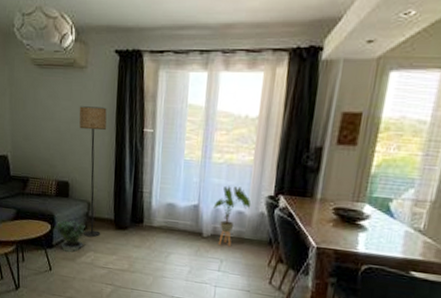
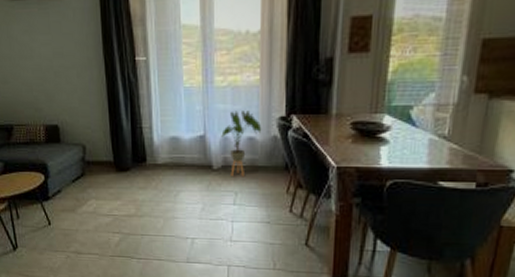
potted plant: present [54,220,86,252] -> none [48,167,85,203]
floor lamp: present [79,106,107,238] -> none [60,38,101,184]

